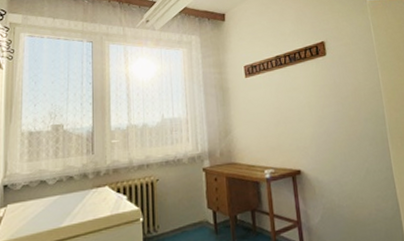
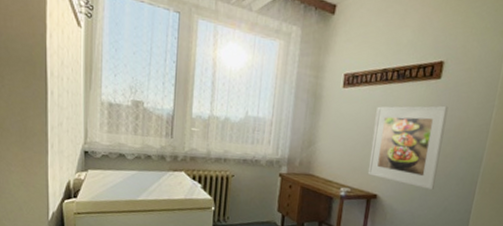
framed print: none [279,76,351,155] -> present [368,105,449,191]

